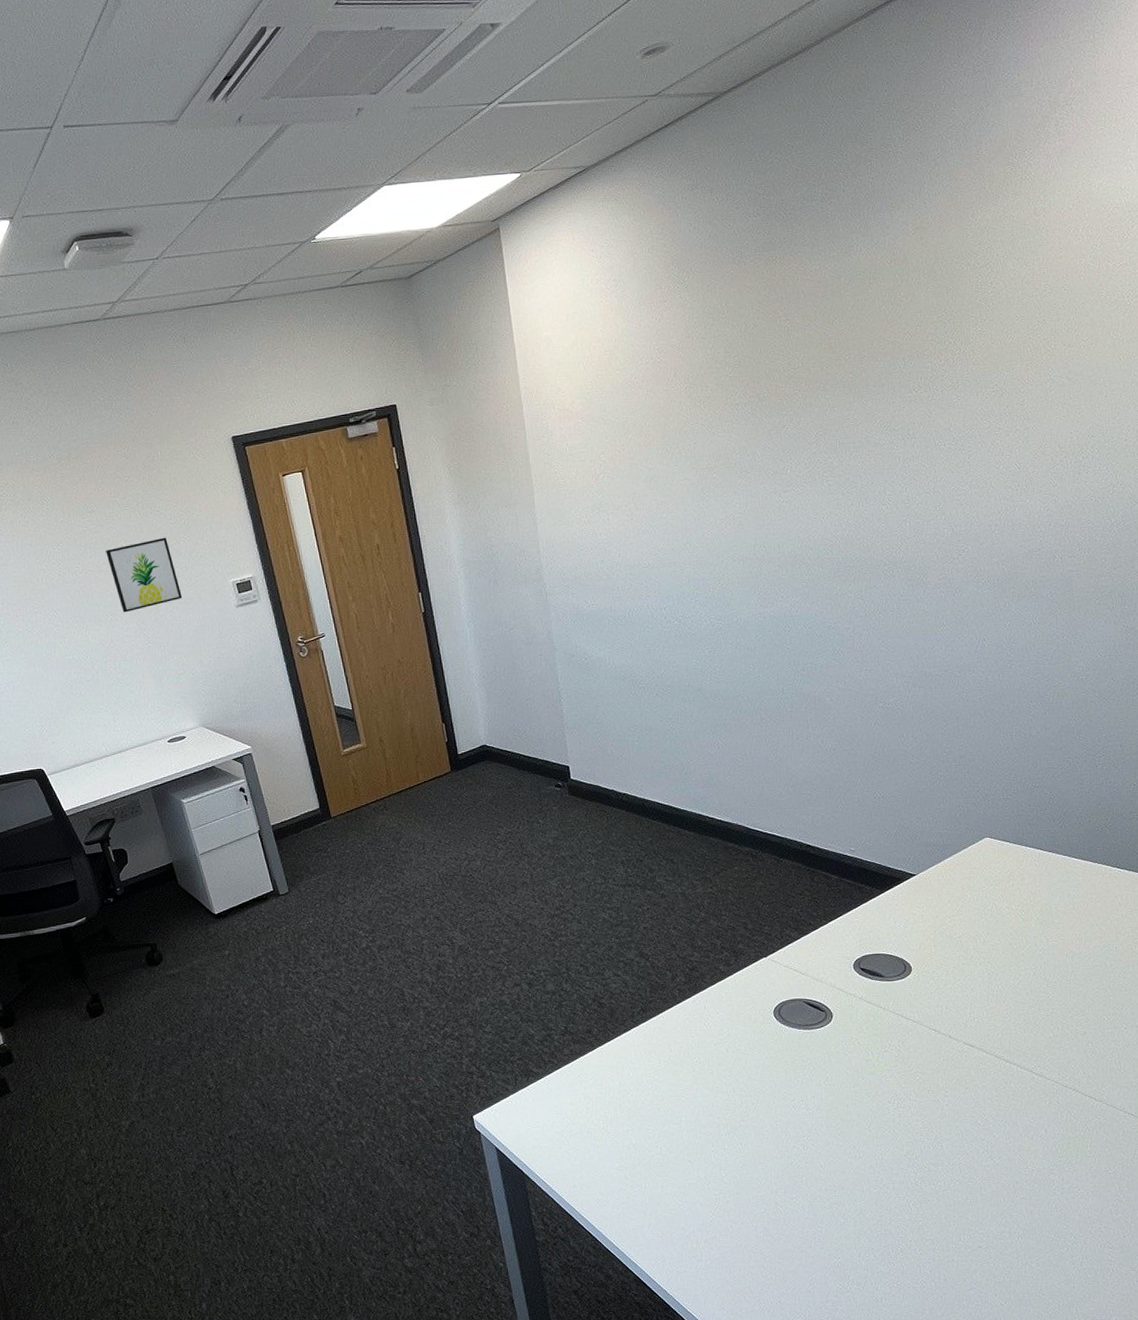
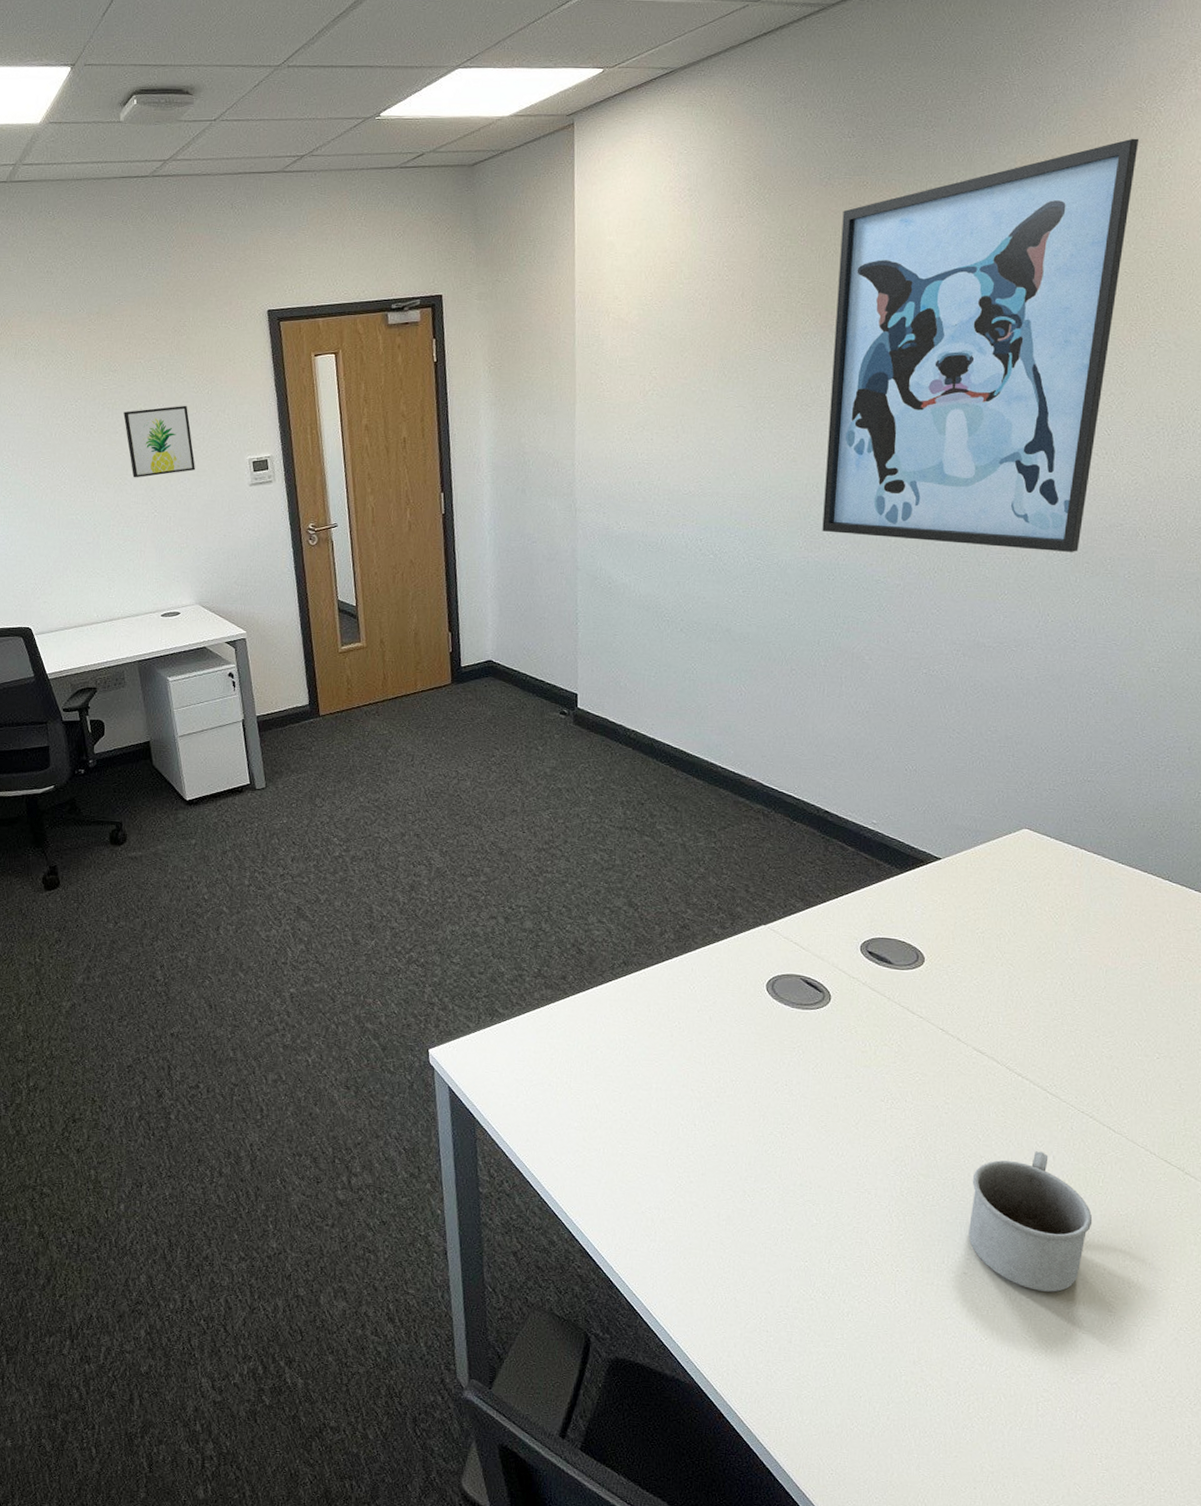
wall art: none [757,191,1015,588] -> present [822,138,1140,552]
mug: none [976,1127,1086,1253] -> present [968,1151,1093,1292]

